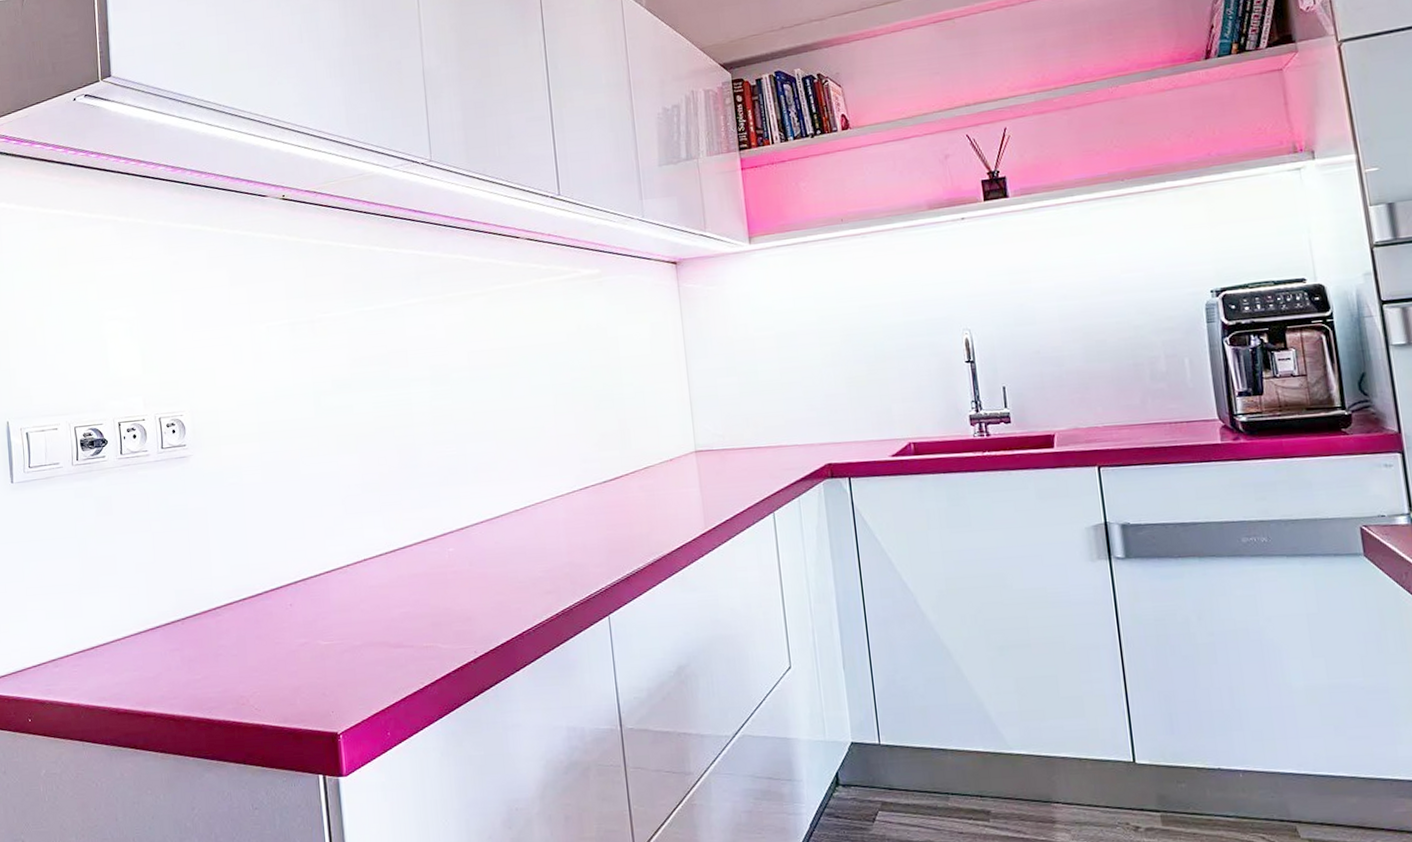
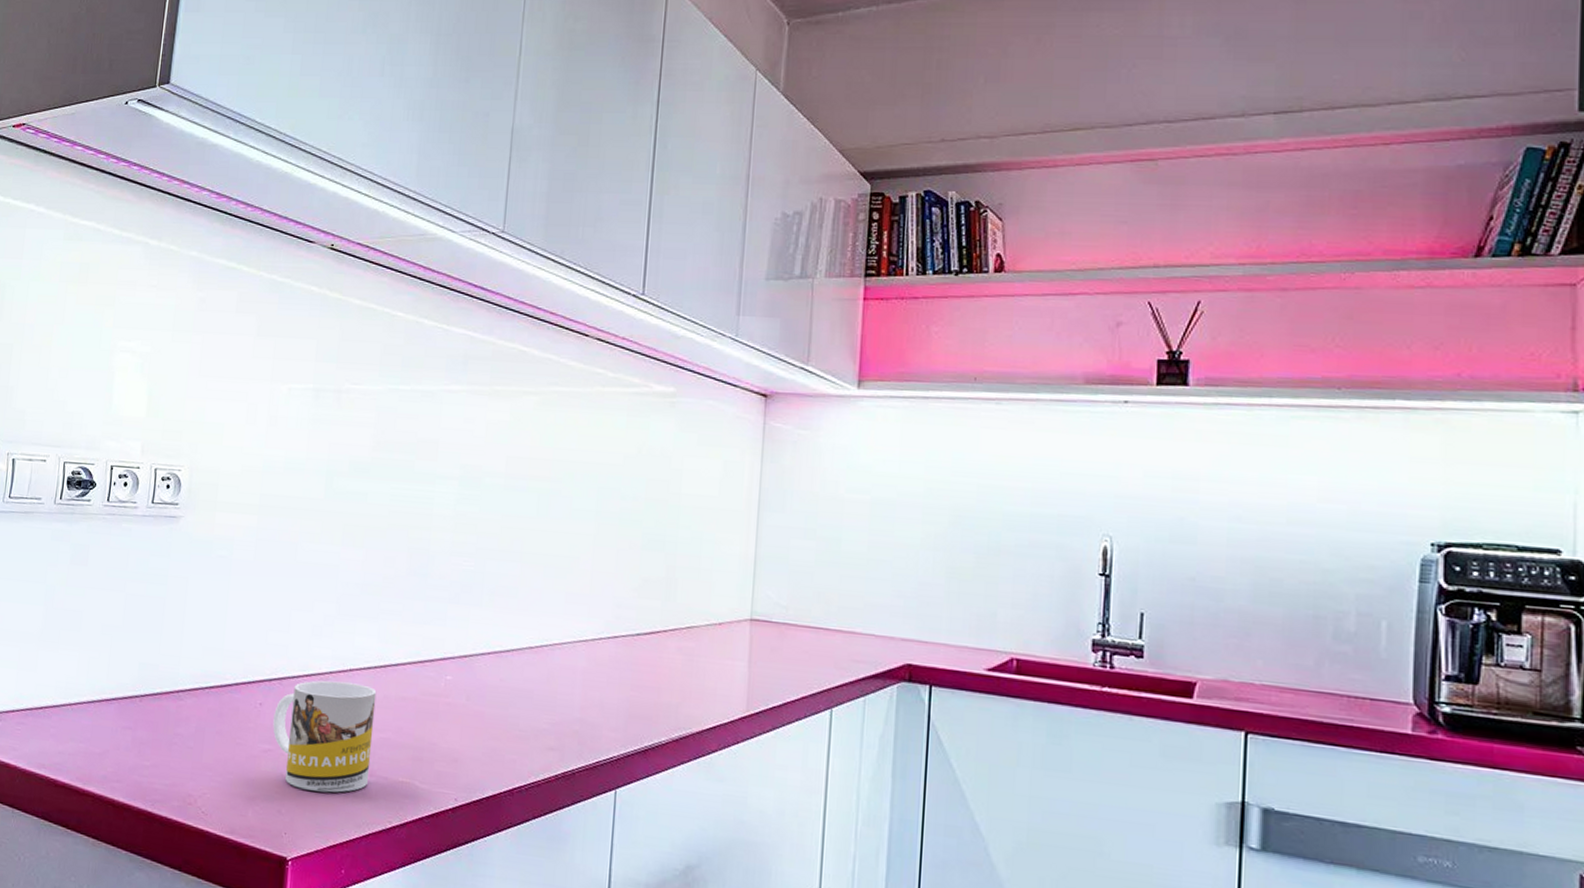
mug: none [304,570,397,671] -> present [273,680,377,793]

